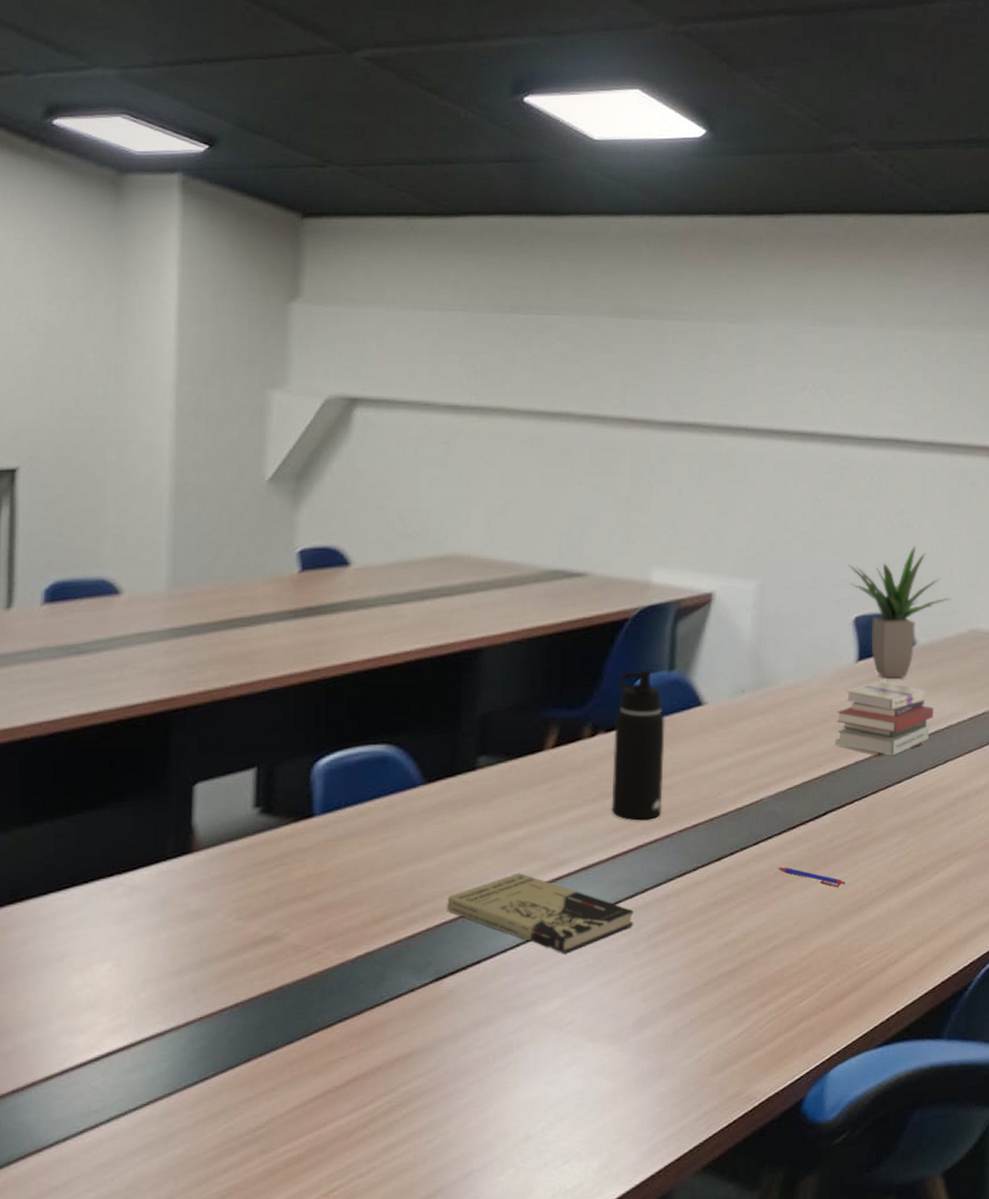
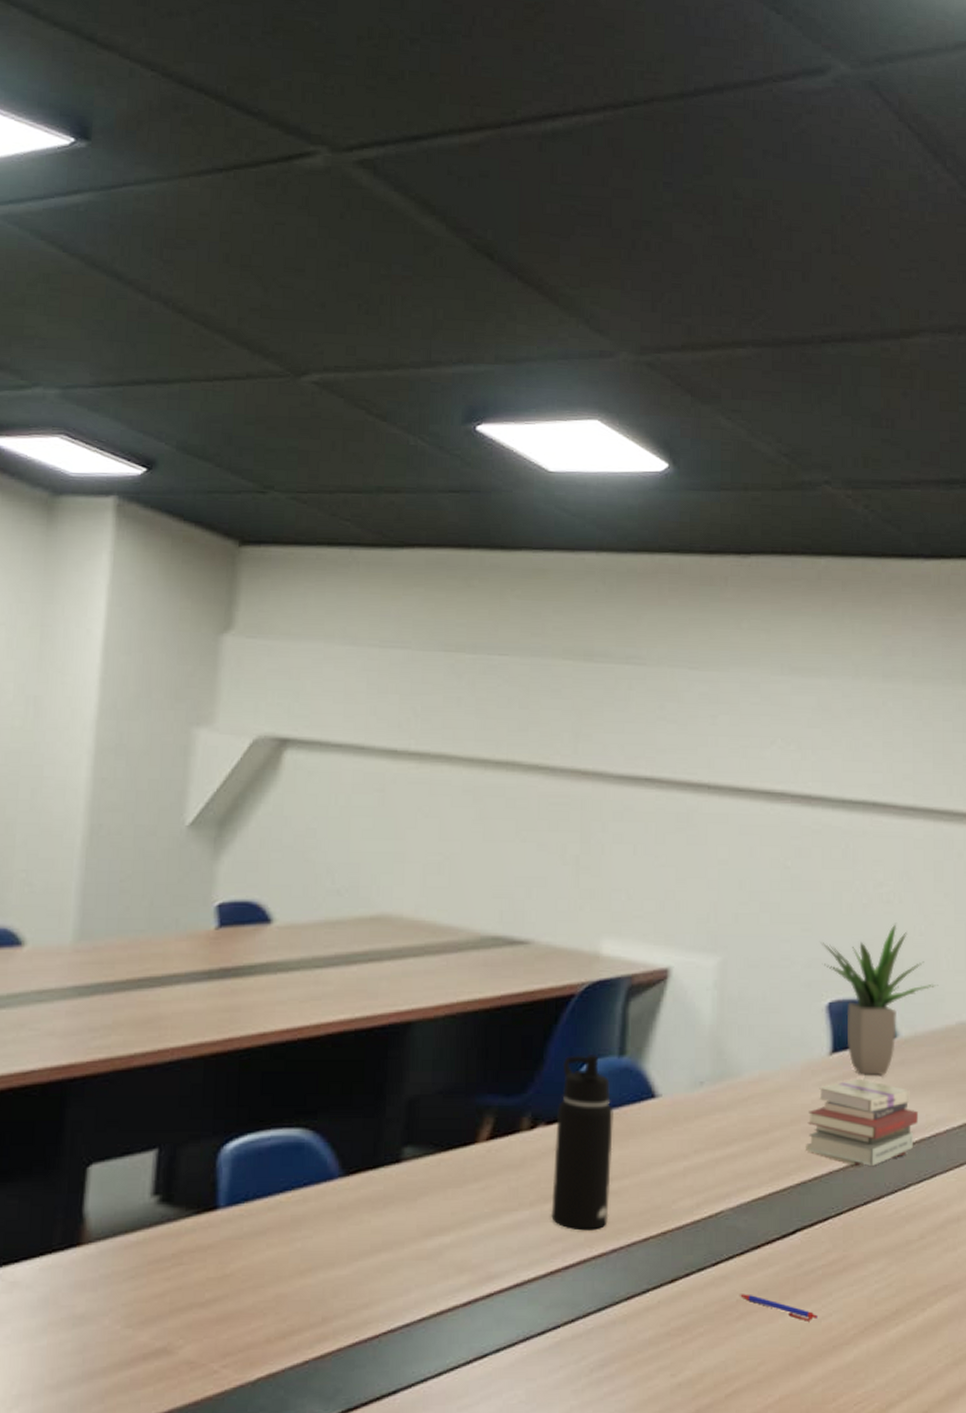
book: present [447,872,634,954] -> none [362,1286,574,1387]

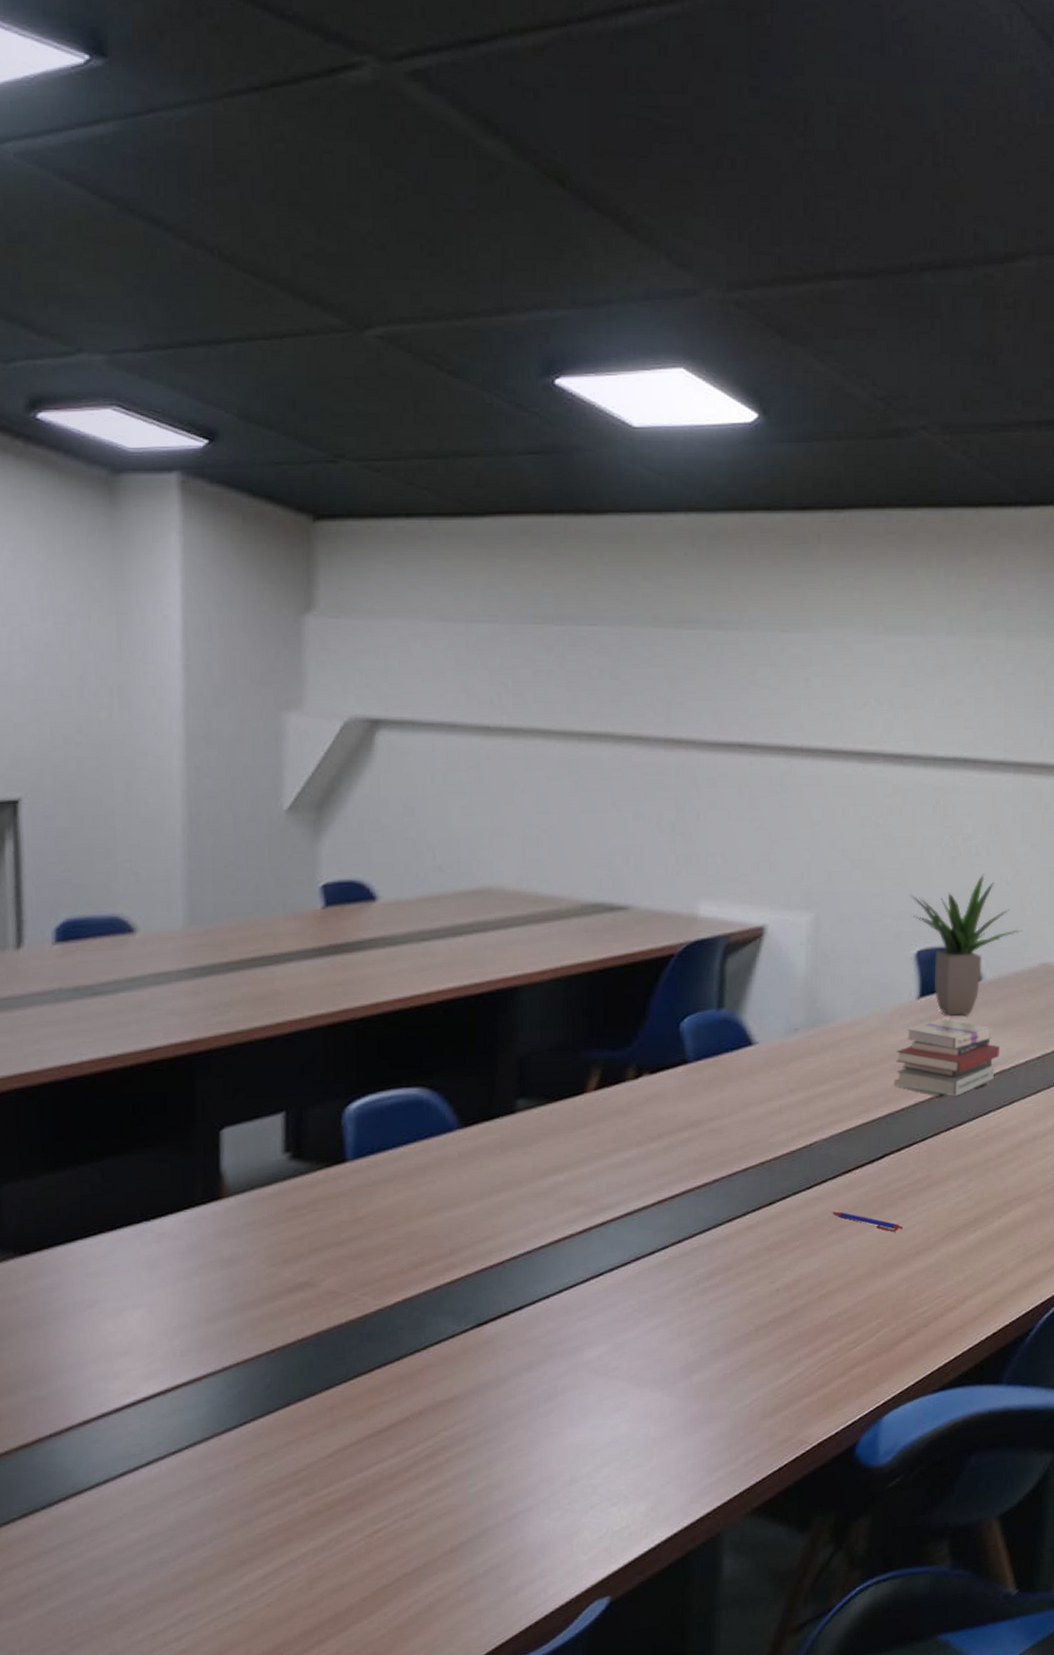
water bottle: present [551,1053,613,1231] -> none [657,1007,713,1165]

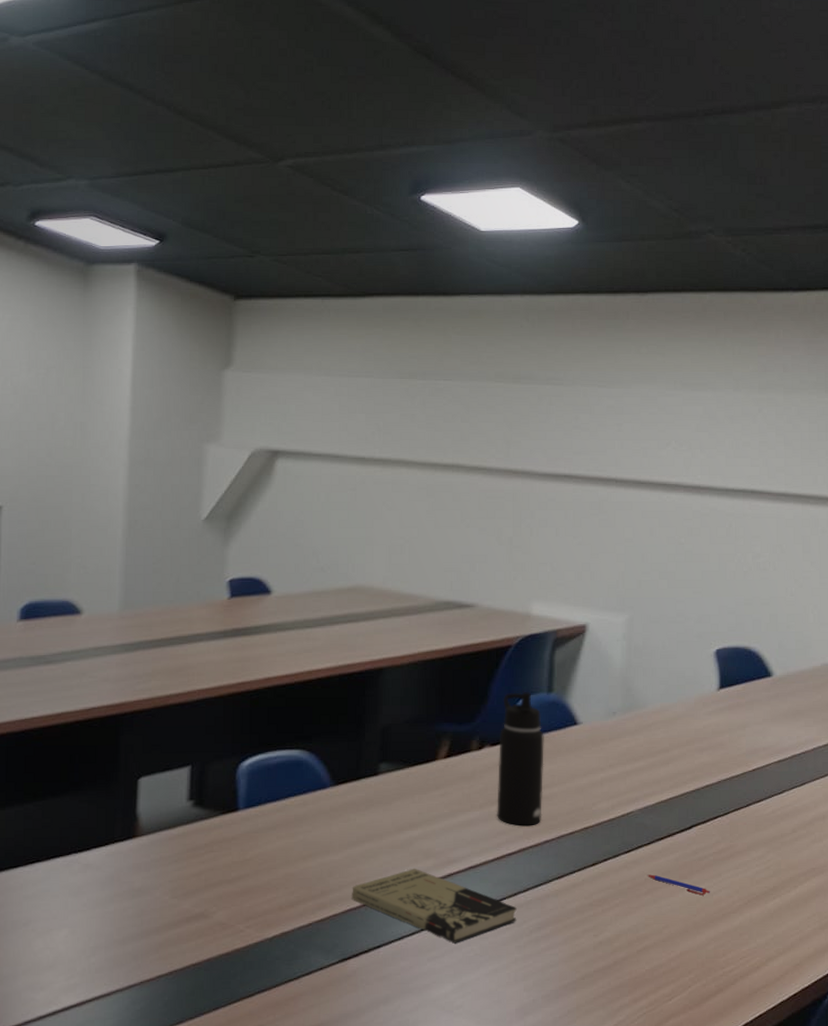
book: none [487,1217,681,1300] -> present [352,868,517,944]
water bottle: none [657,1007,713,1165] -> present [497,691,544,827]
books: present [894,1019,999,1097] -> none [699,708,790,776]
potted plant: present [910,874,1023,1016] -> none [709,586,807,707]

